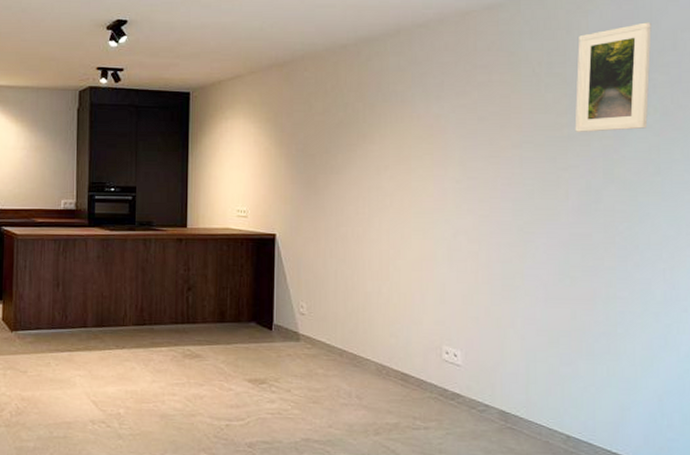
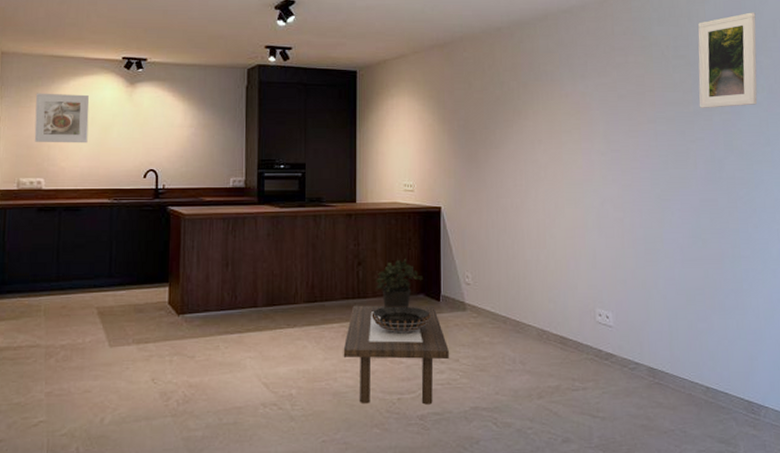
coffee table: none [171,330,280,433] -> present [343,305,449,405]
decorative bowl: none [201,333,262,360] -> present [371,306,430,332]
potted plant: none [205,286,255,335] -> present [375,259,424,309]

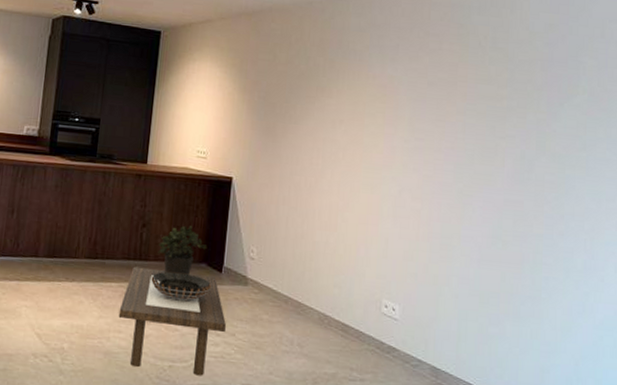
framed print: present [698,12,758,108] -> none [513,9,584,107]

